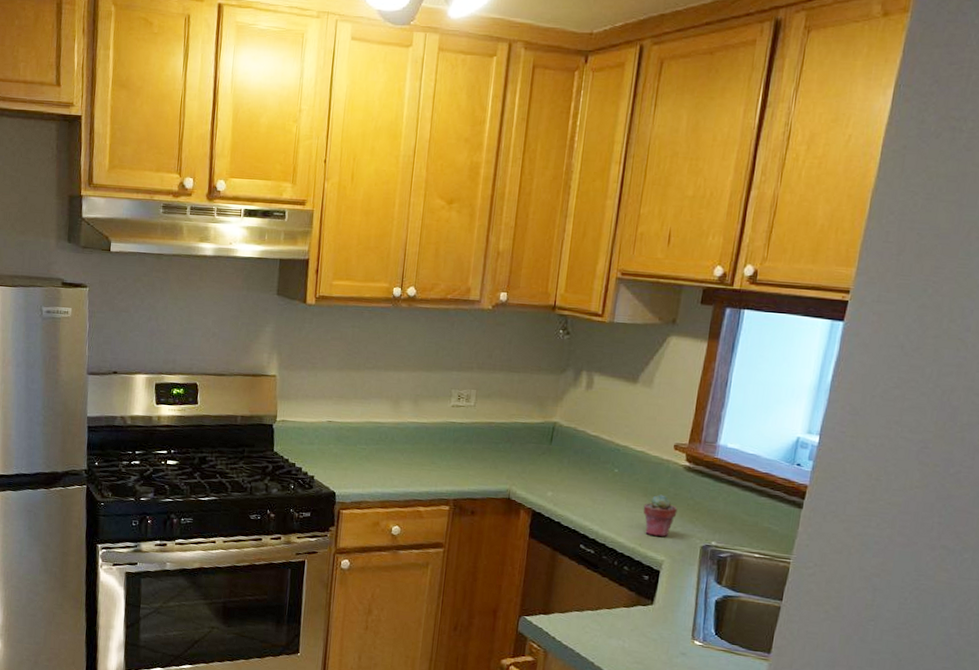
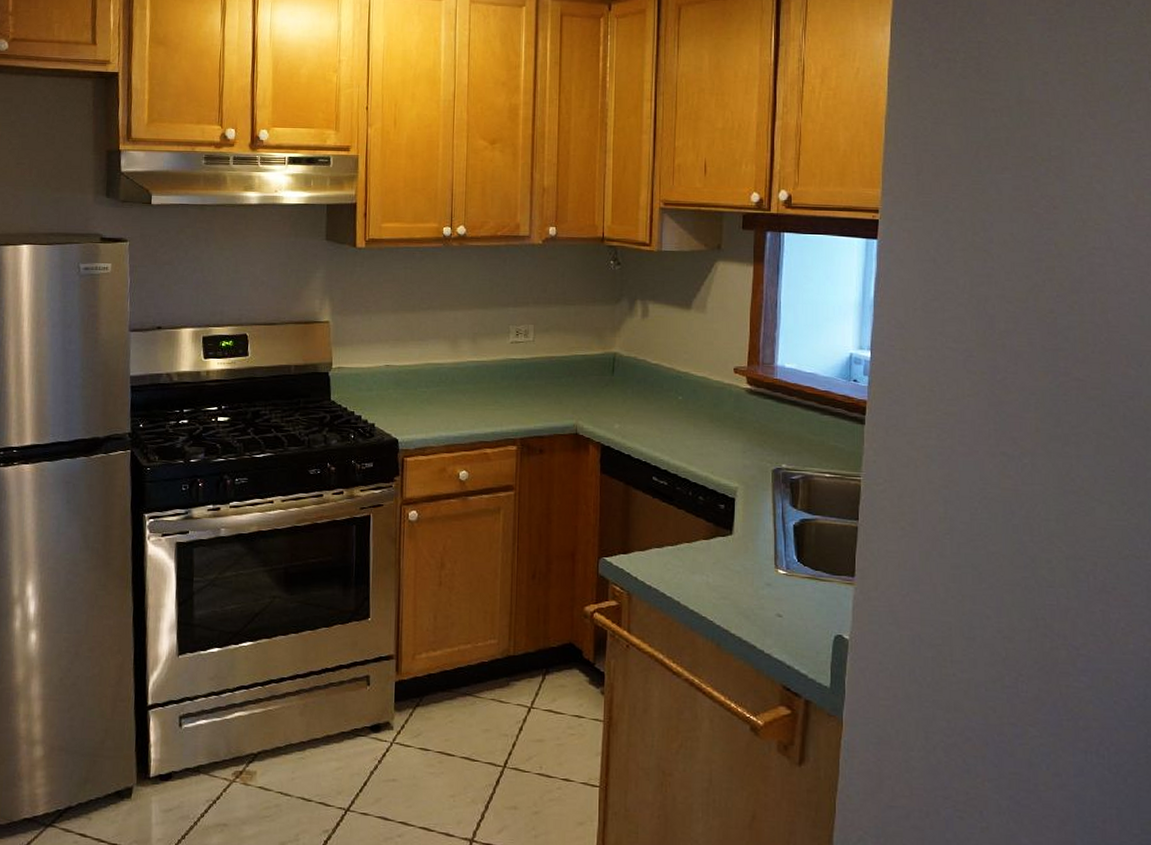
potted succulent: present [643,494,678,537] -> none [711,419,745,463]

